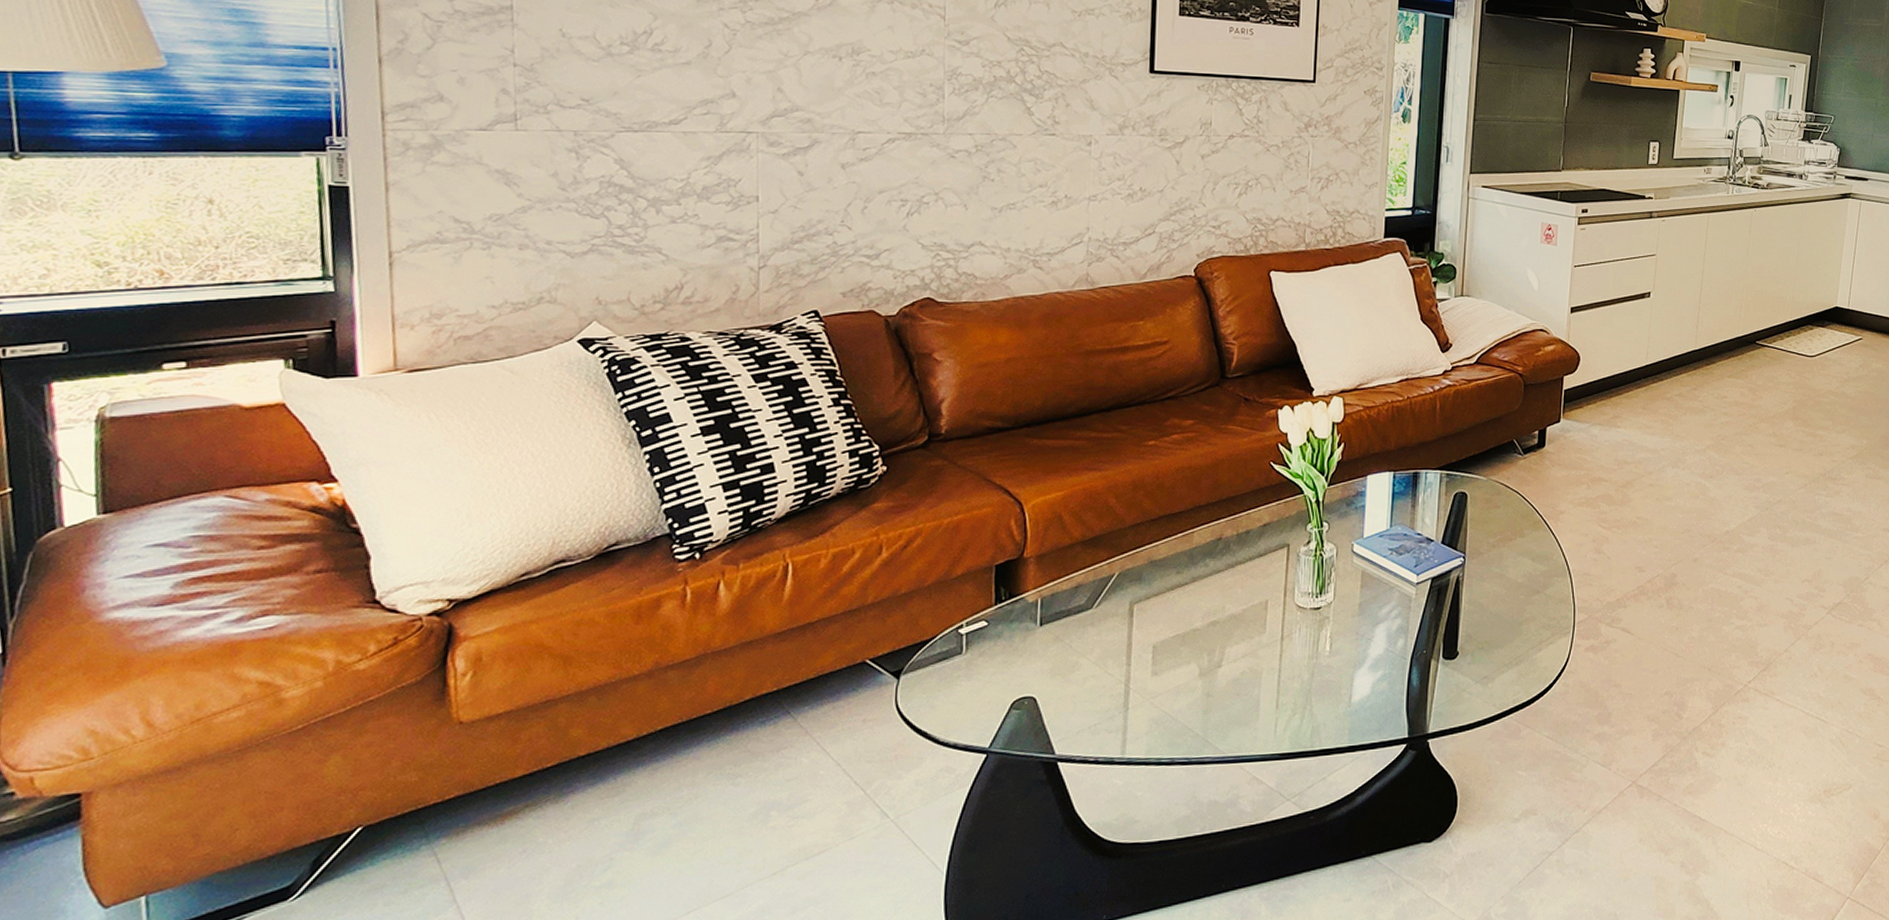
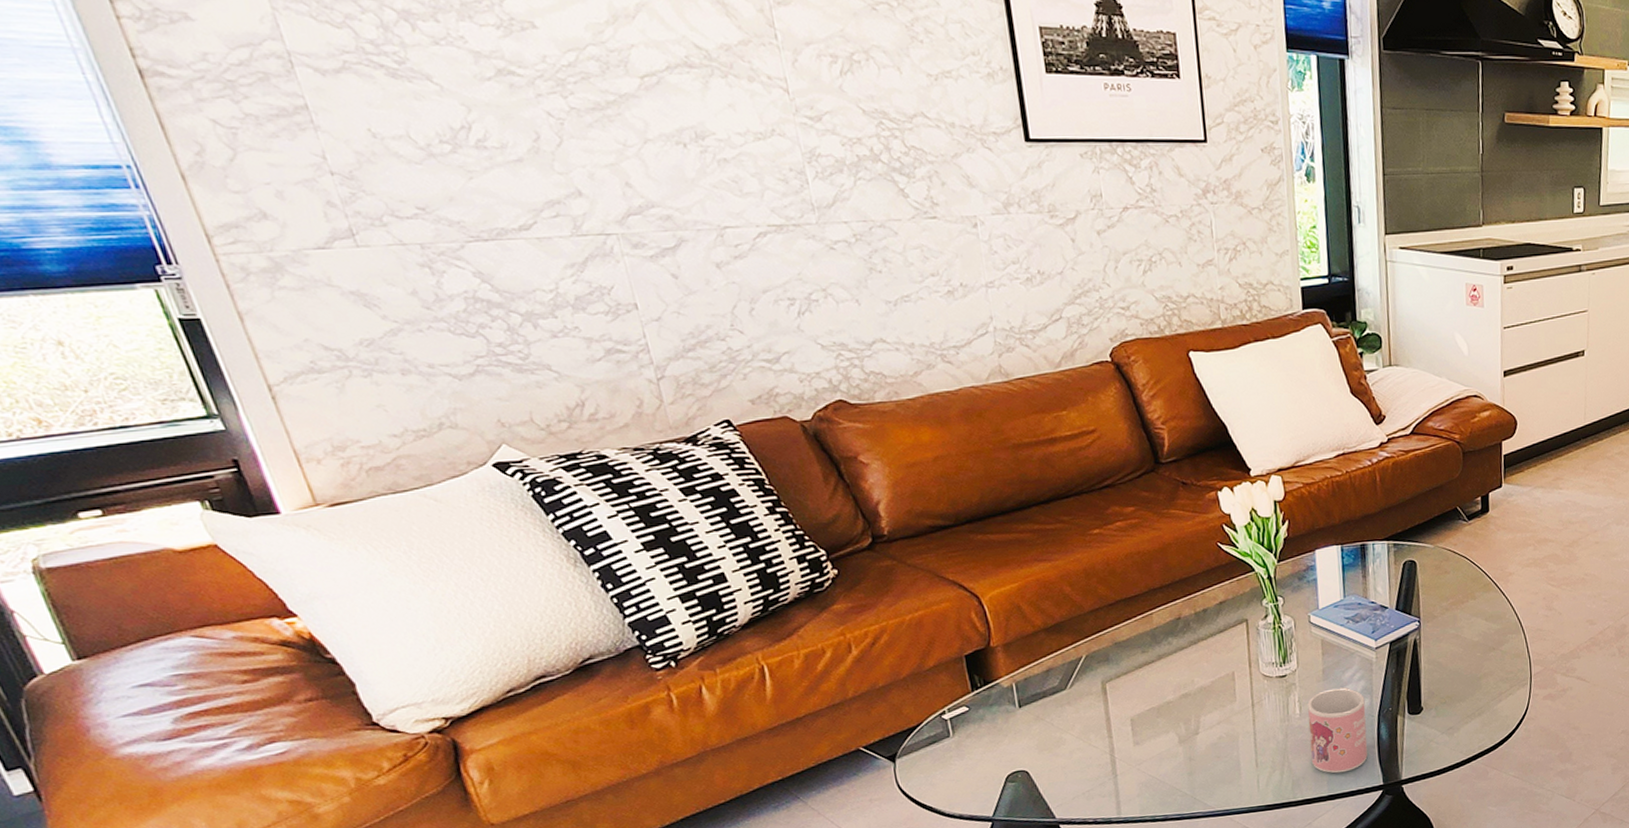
mug: none [1335,624,1399,722] -> present [1307,687,1368,774]

